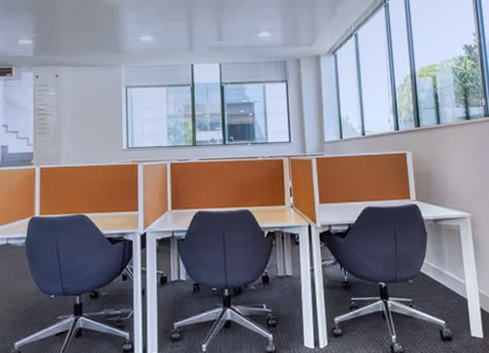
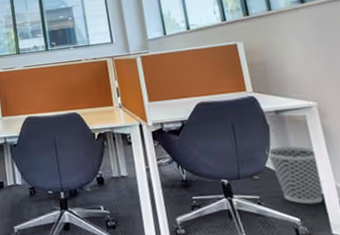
wastebasket: none [422,253,468,308] -> present [266,146,323,205]

